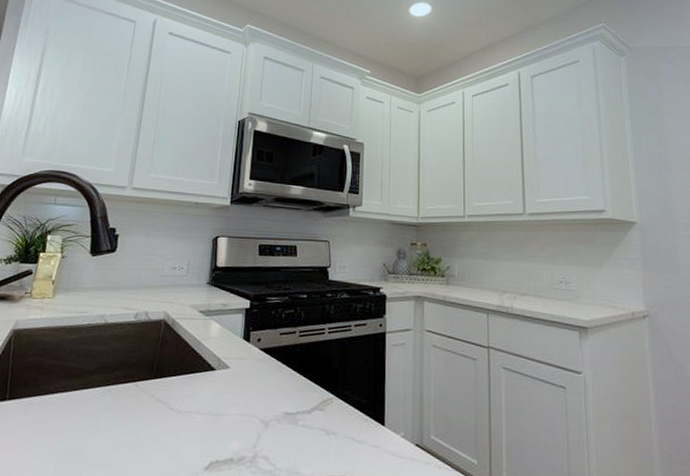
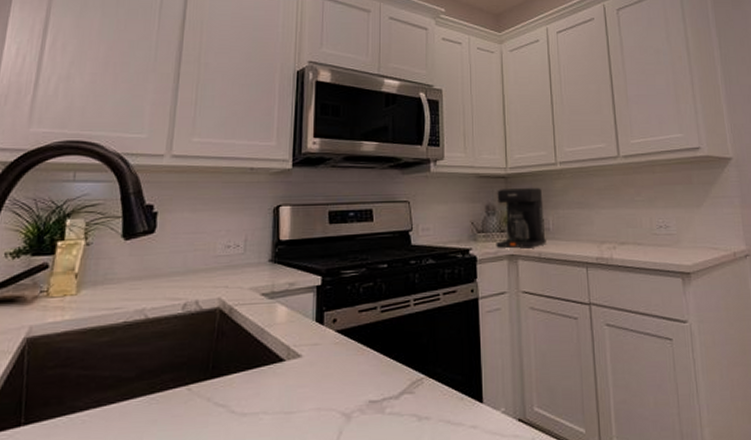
coffee maker: none [404,236,451,293] -> present [496,187,546,250]

